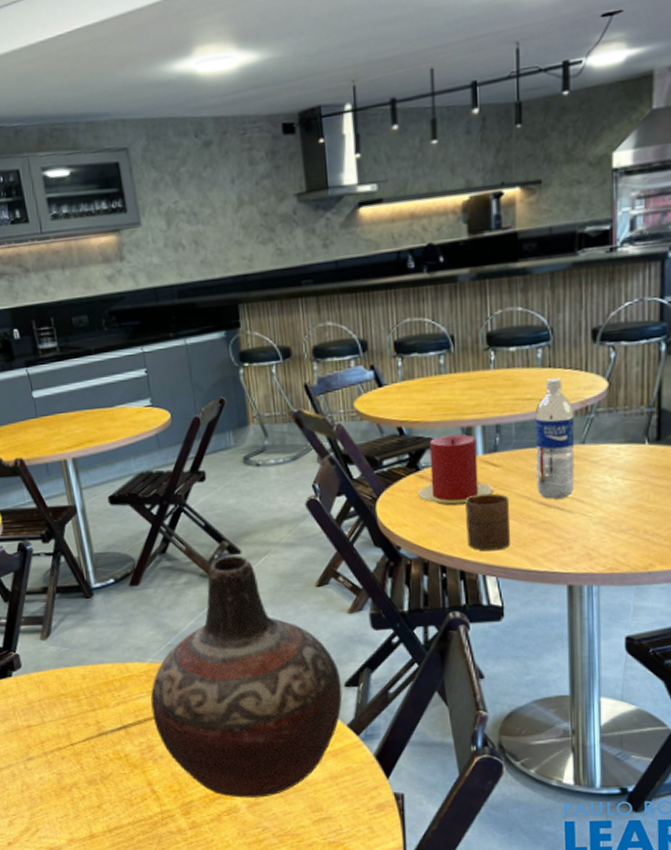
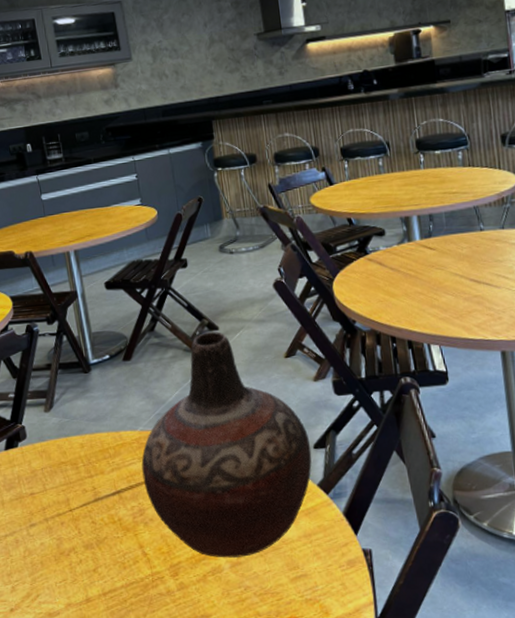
candle: present [418,434,494,506] -> none [367,223,432,284]
cup: present [465,493,511,552] -> none [408,272,449,323]
water bottle: present [535,378,575,499] -> none [460,175,499,277]

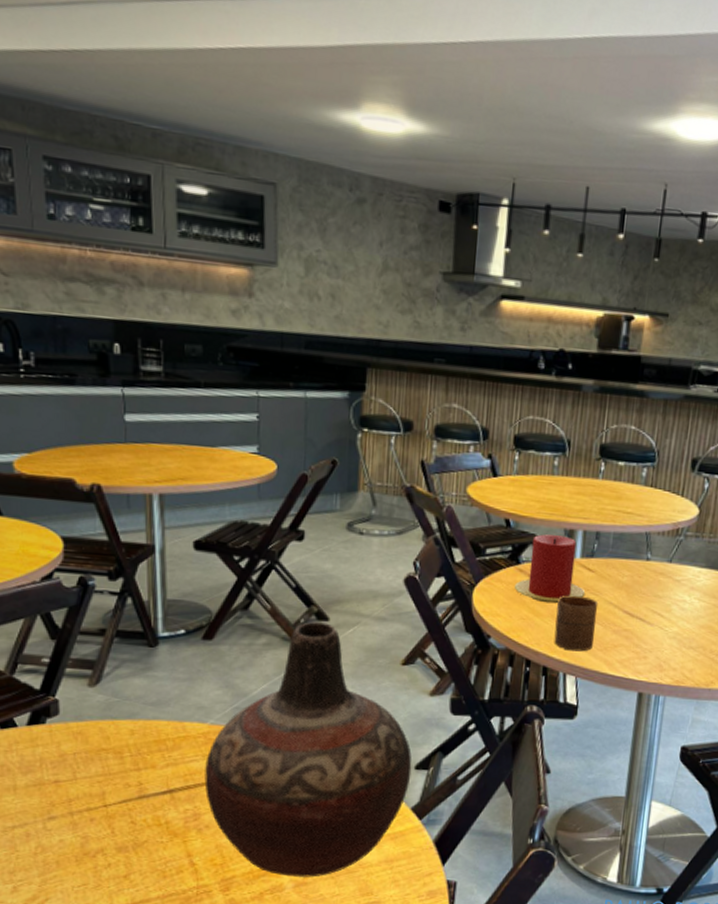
candle: none [367,223,432,284] -> present [515,534,586,604]
cup: none [408,272,449,323] -> present [554,595,599,652]

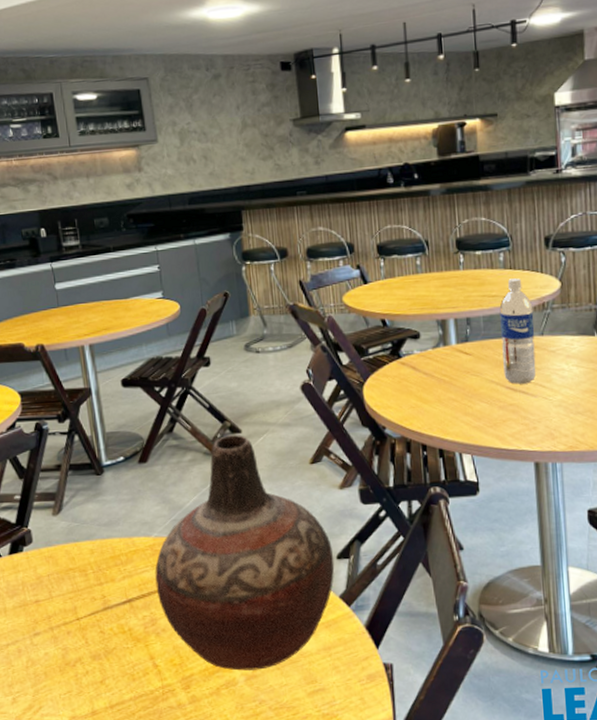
candle: present [515,534,586,604] -> none [400,326,467,390]
cup: present [554,595,599,652] -> none [442,379,483,431]
water bottle: none [624,497,667,611] -> present [499,278,536,384]

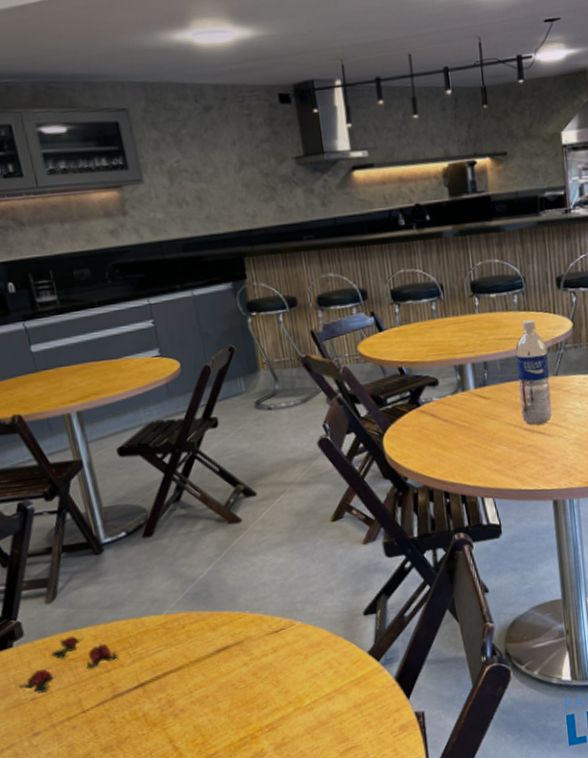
flower: none [24,548,111,597] -> present [17,636,119,694]
vase: present [155,435,335,671] -> none [168,497,362,742]

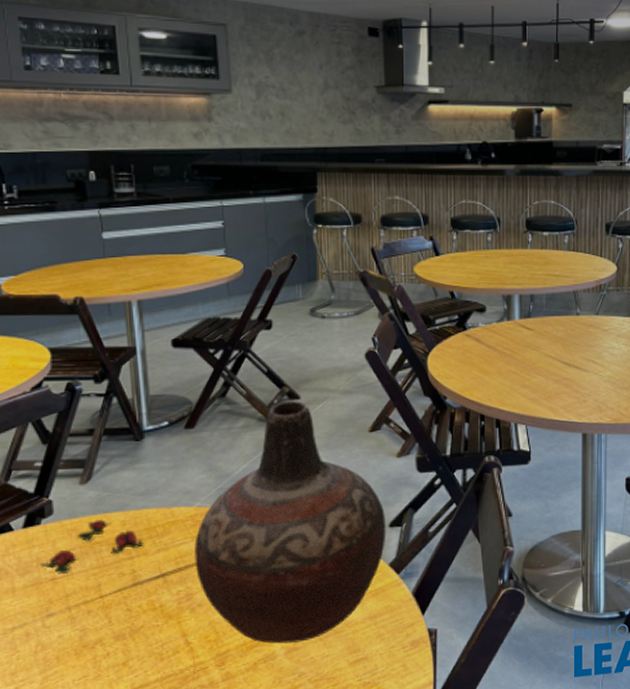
vase: none [168,497,362,742] -> present [194,401,386,644]
water bottle: present [515,320,552,426] -> none [561,260,591,360]

